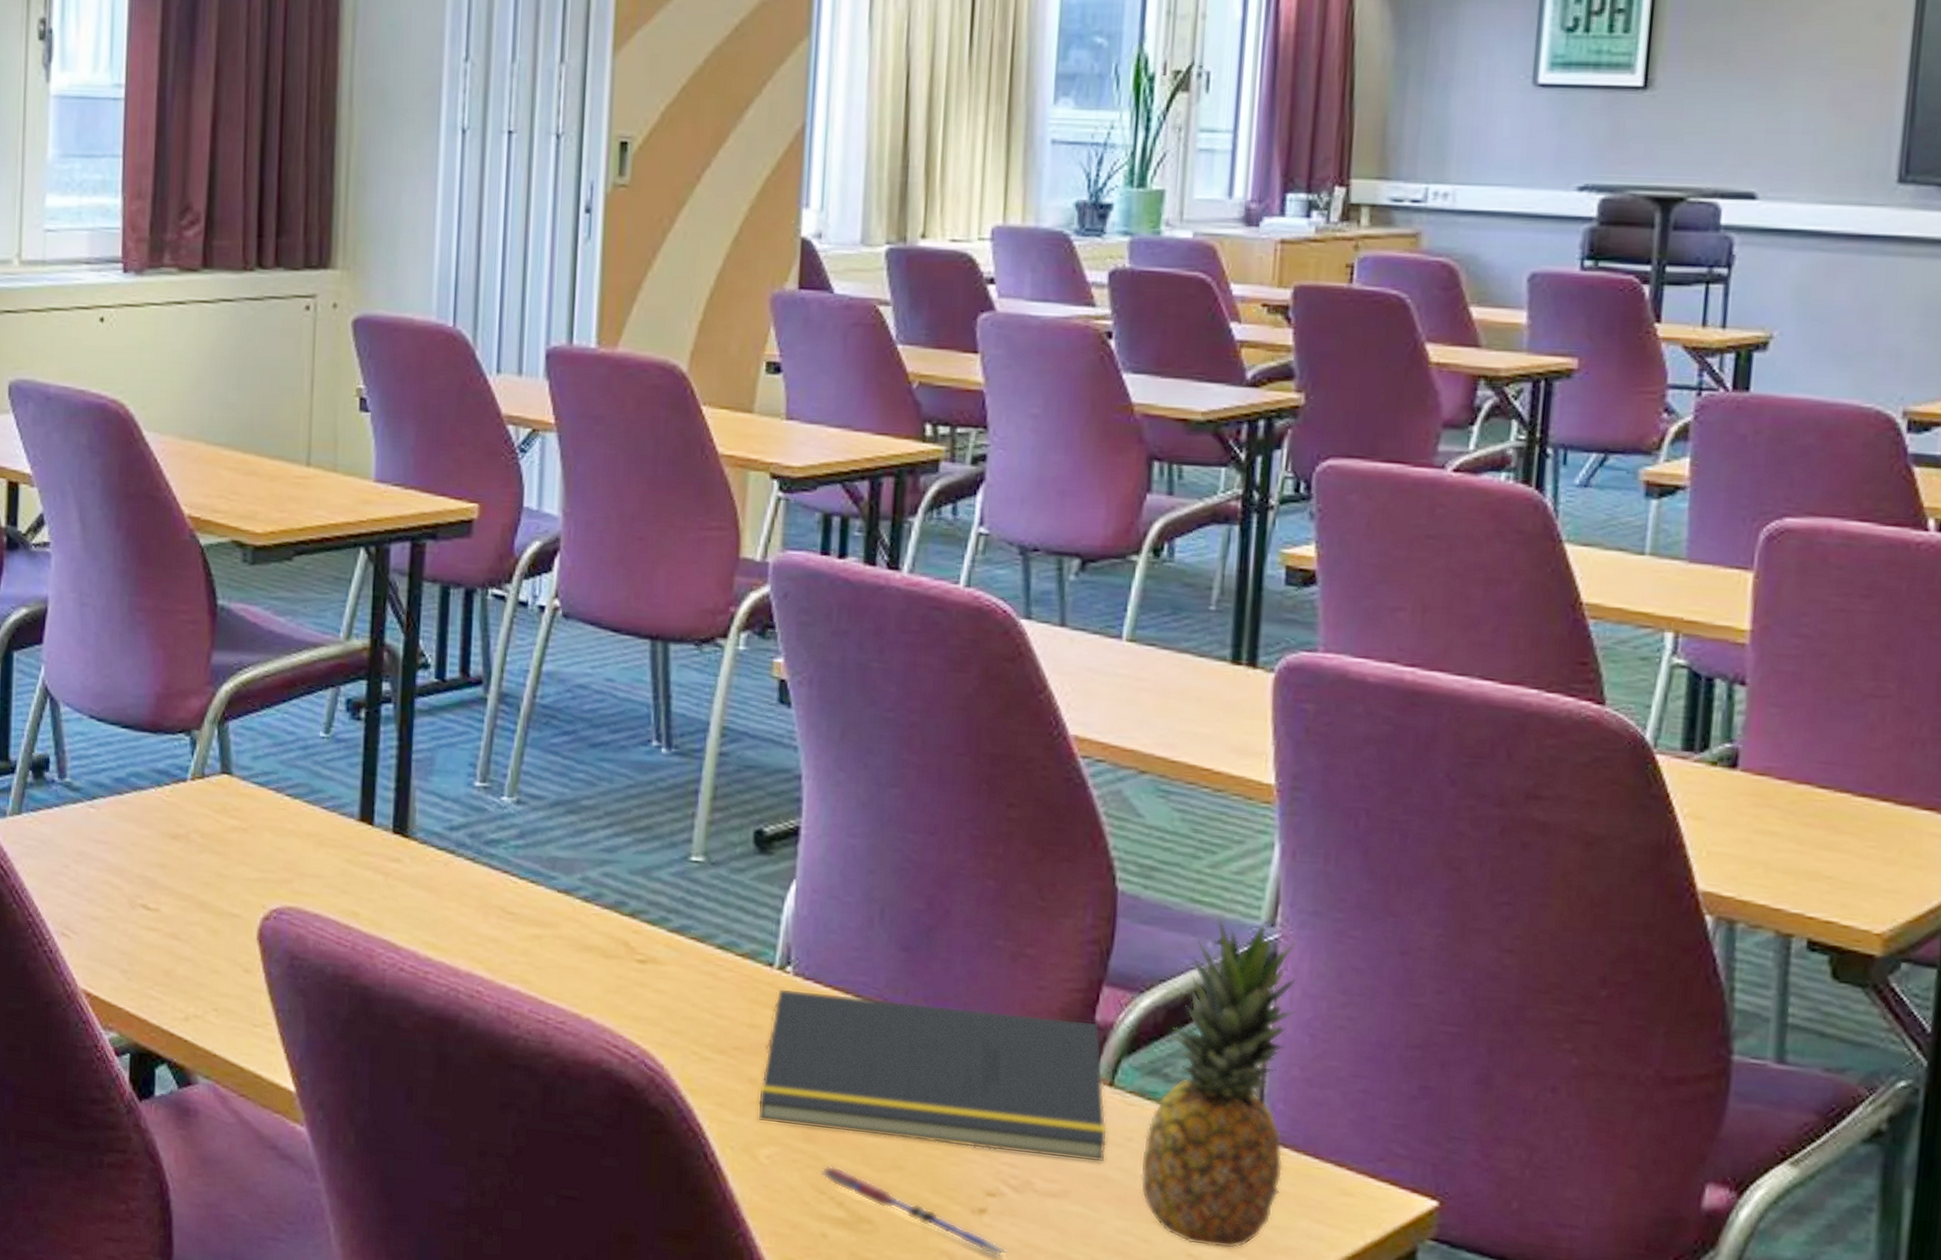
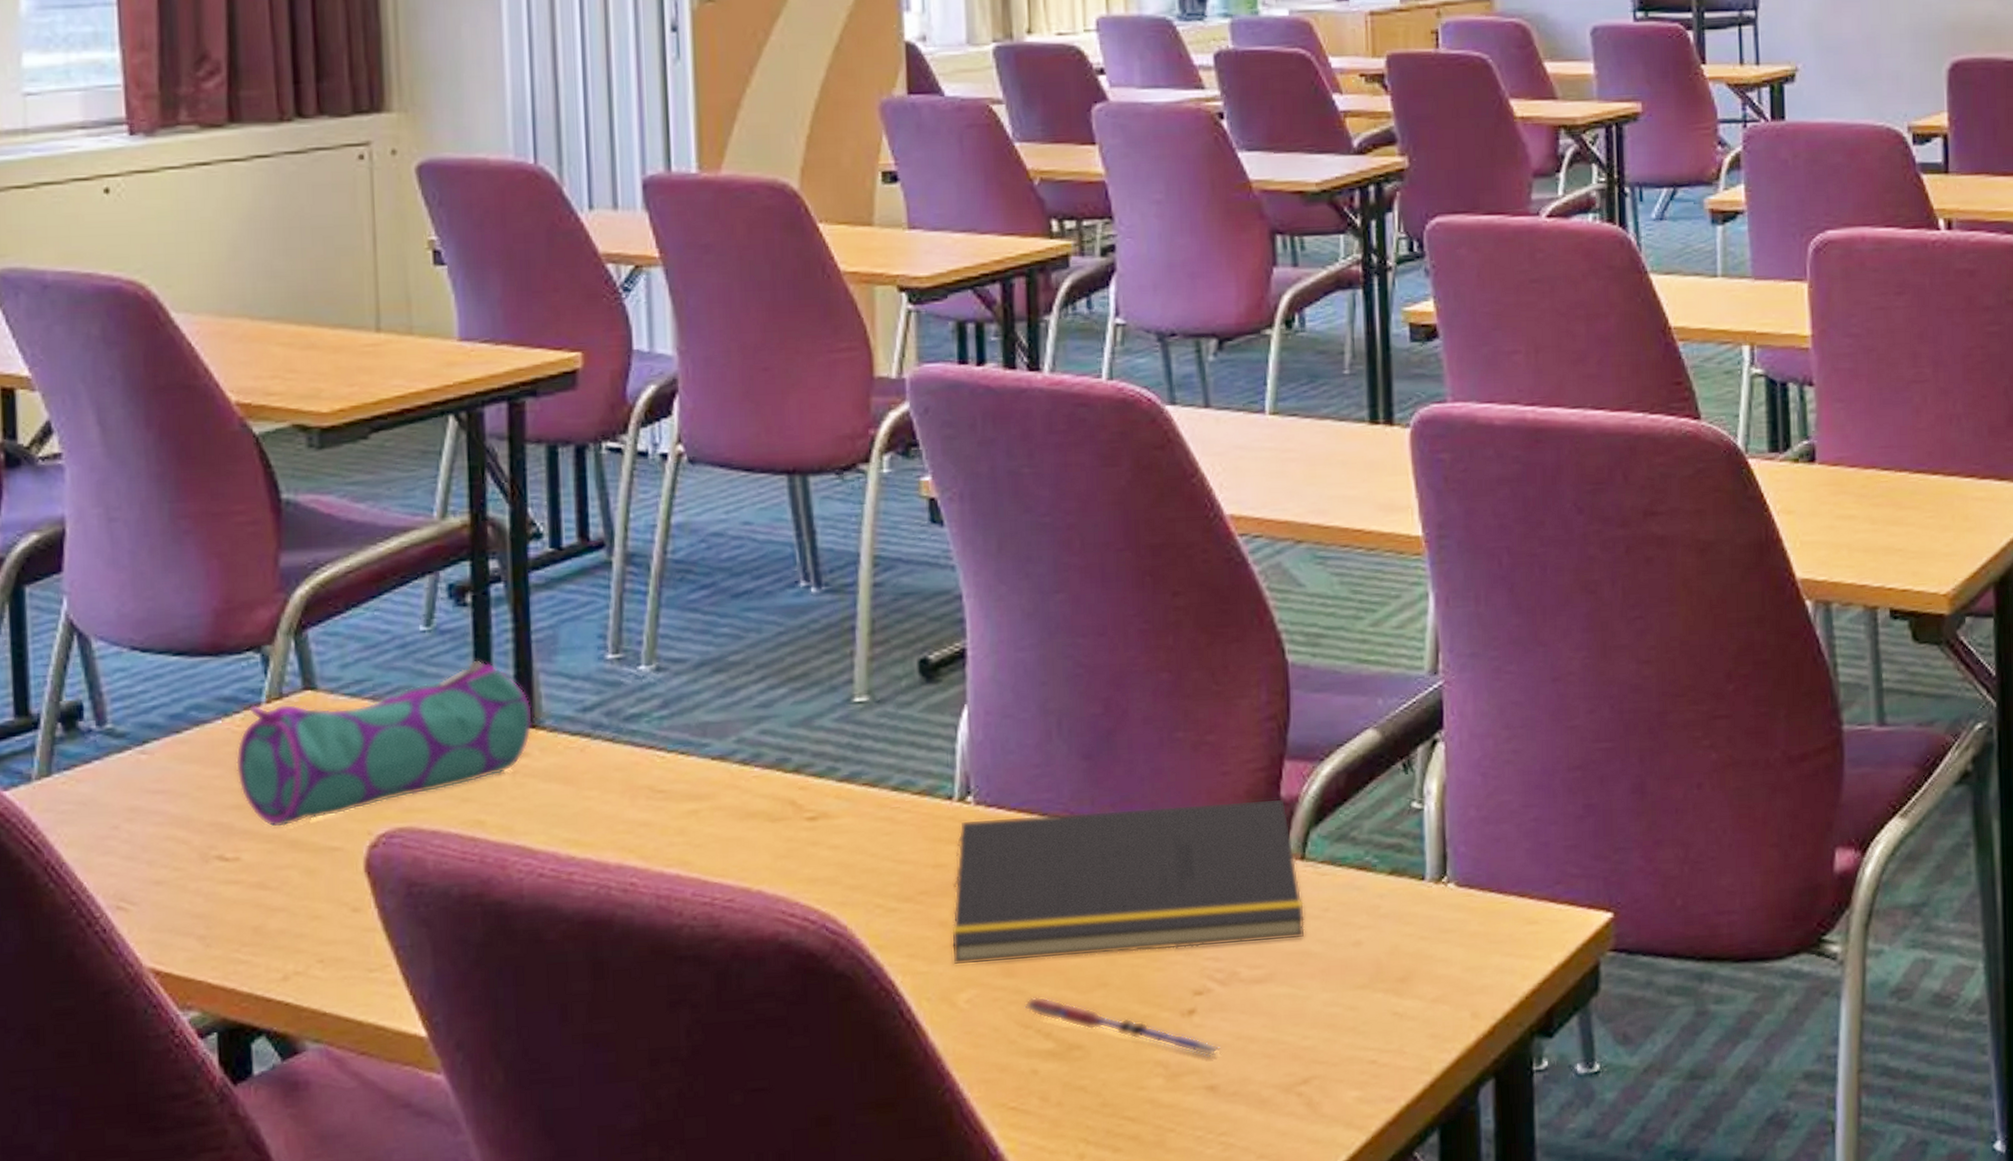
pencil case: none [163,769,408,890] -> present [236,660,533,828]
fruit: present [1140,917,1297,1249] -> none [1339,673,1471,1002]

